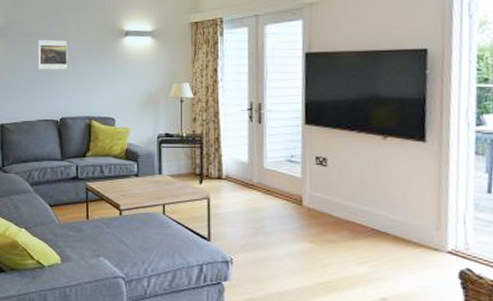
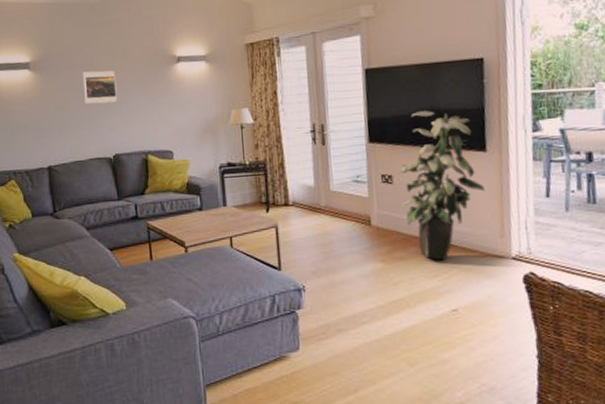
indoor plant: none [333,97,422,248] -> present [399,111,485,261]

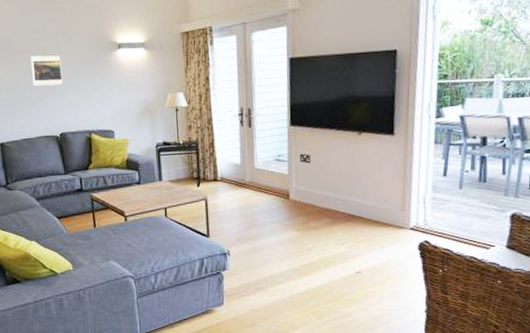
indoor plant: present [399,111,485,261] -> none [316,97,390,230]

